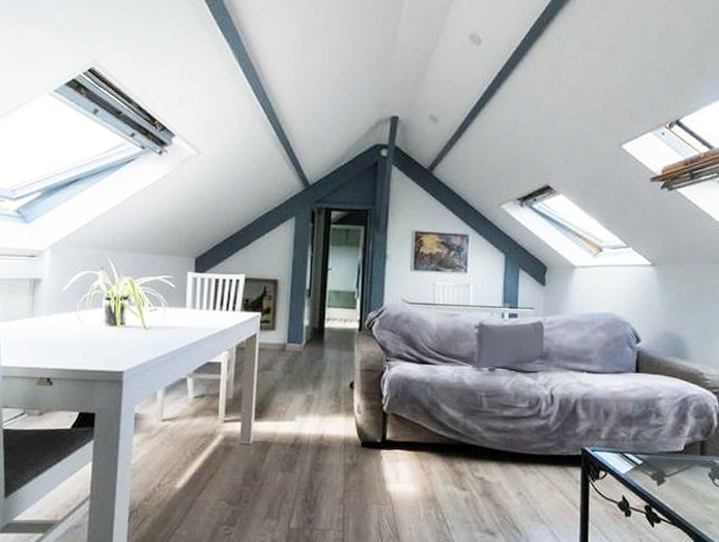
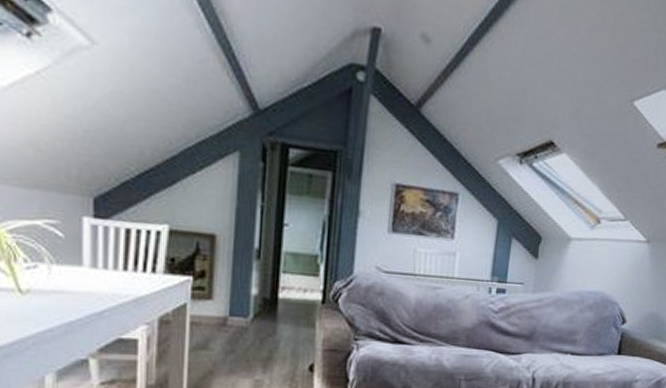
pillow: present [471,318,545,370] -> none [451,295,535,351]

